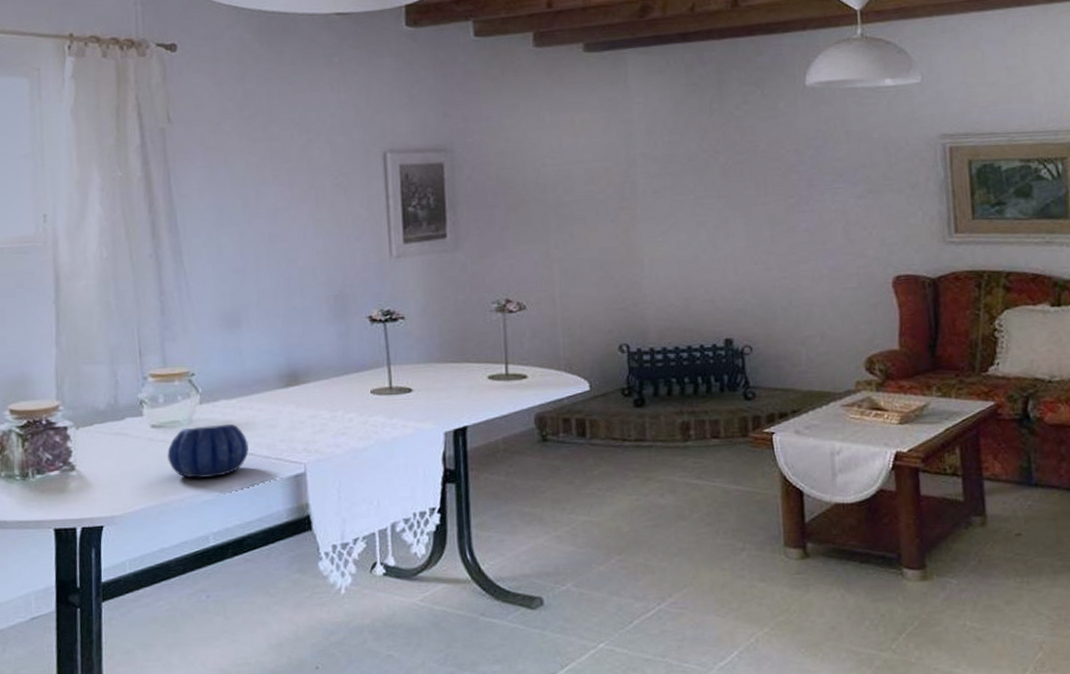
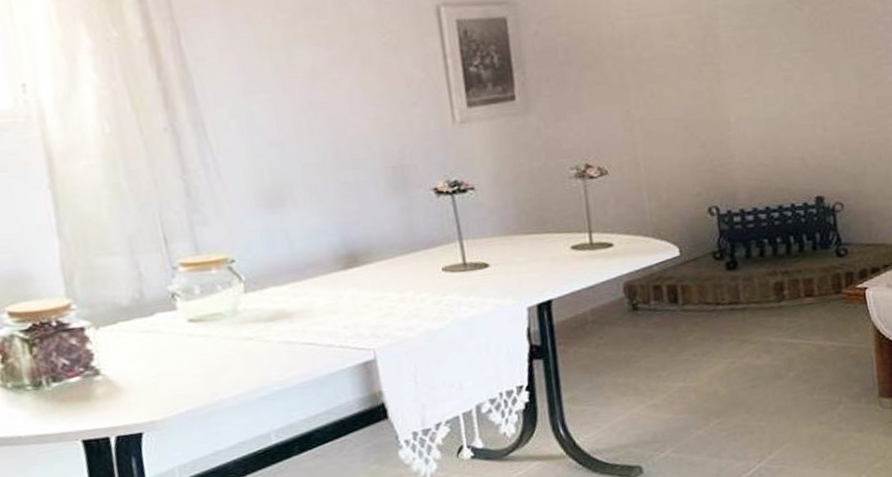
decorative bowl: present [167,424,249,479] -> none [211,313,308,374]

